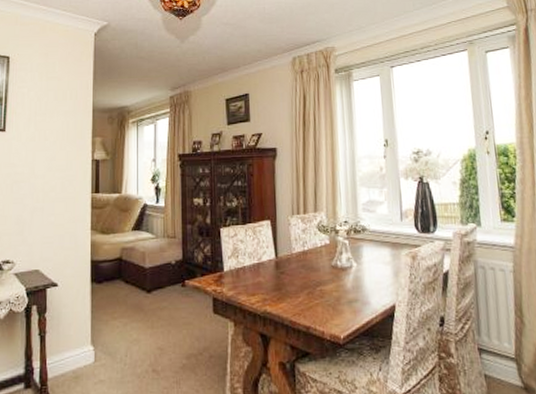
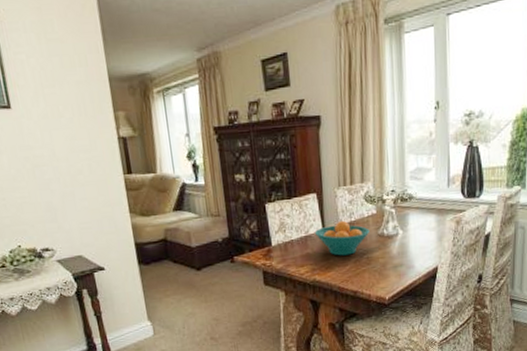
fruit bowl: none [268,249,323,286] -> present [315,220,370,256]

